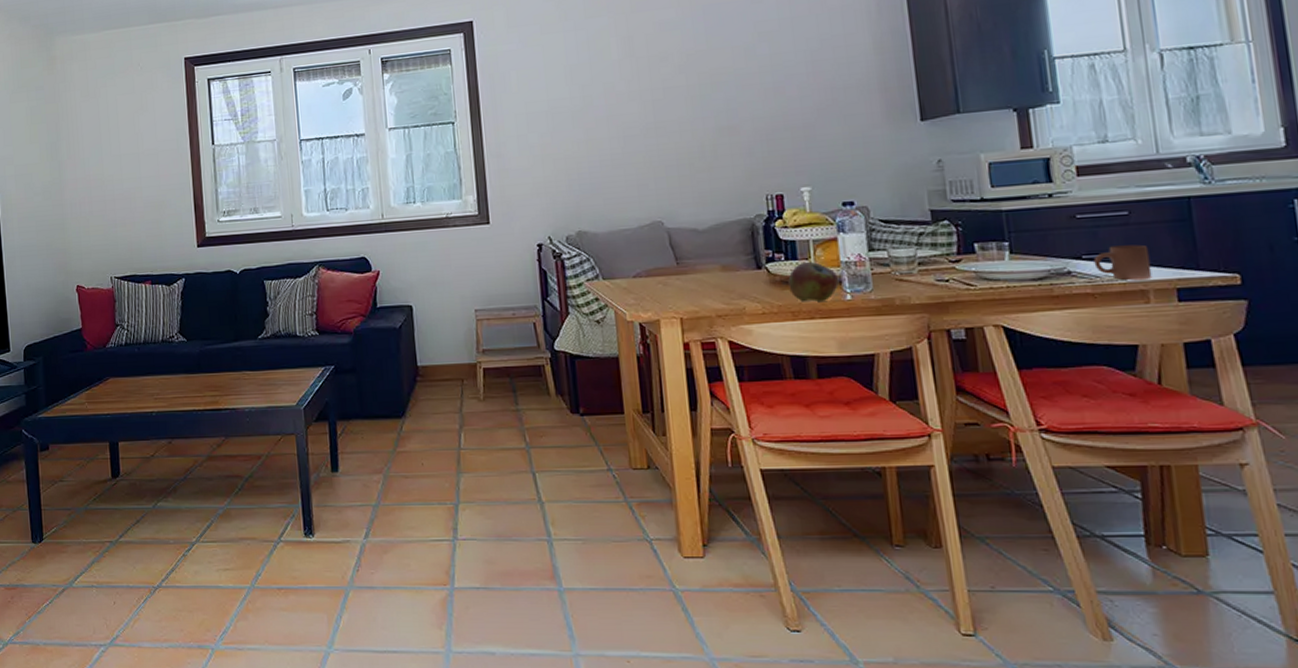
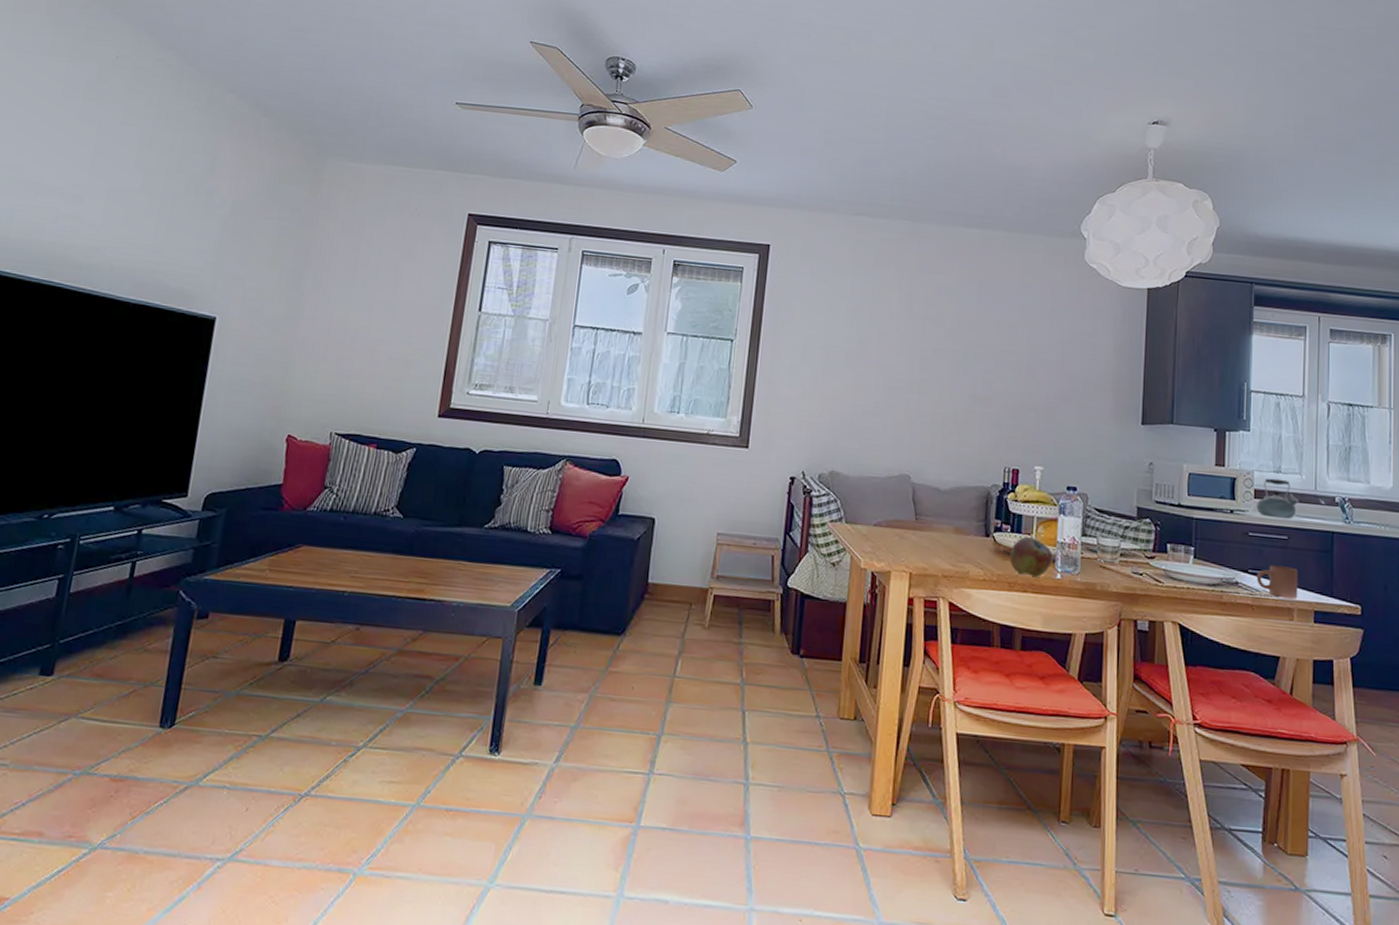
kettle: none [1080,149,1138,194] -> present [1255,478,1300,520]

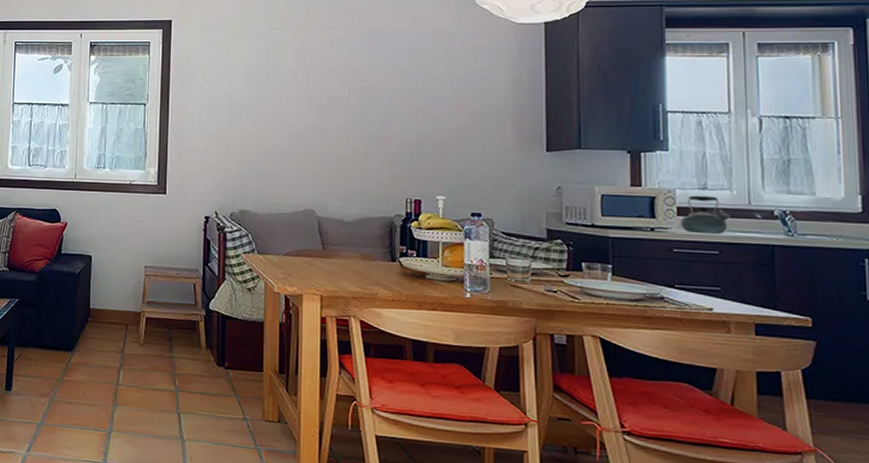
fruit: present [1010,536,1054,577] -> none [417,260,462,296]
mug: present [1256,565,1298,600] -> none [685,280,735,313]

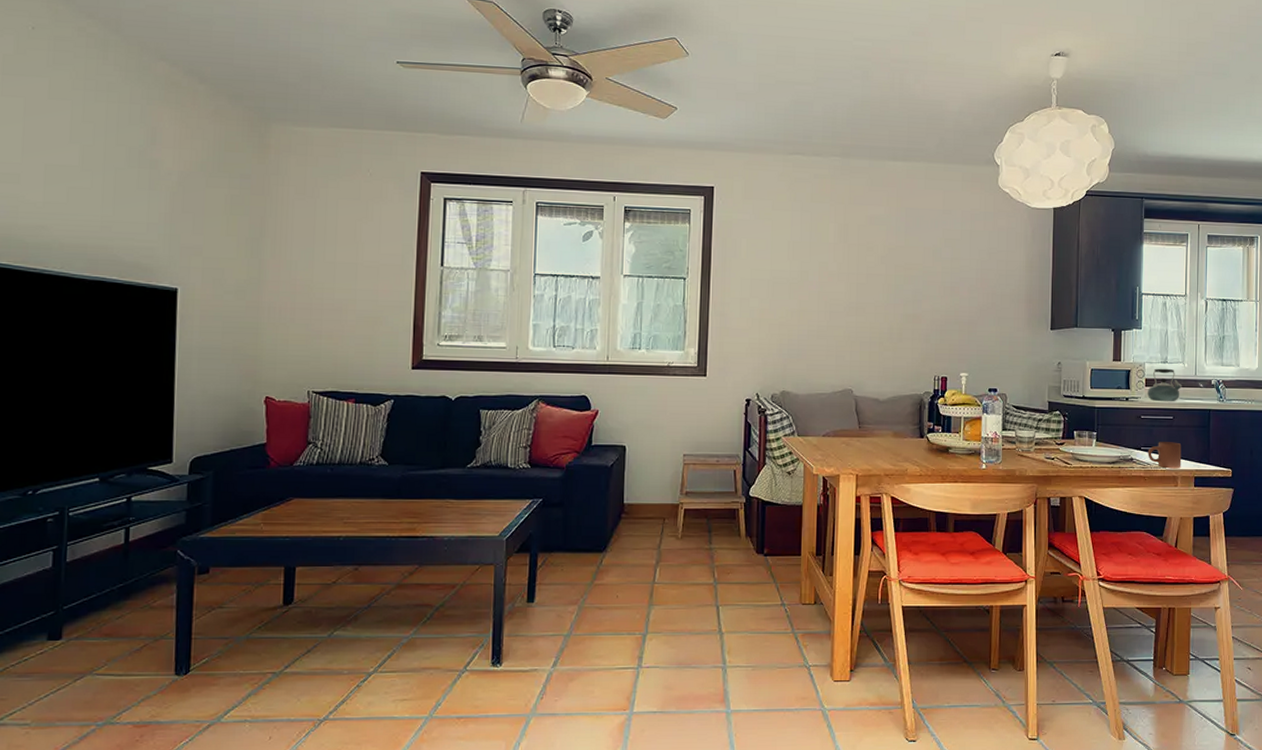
mug: none [685,280,735,313] -> present [1148,442,1182,469]

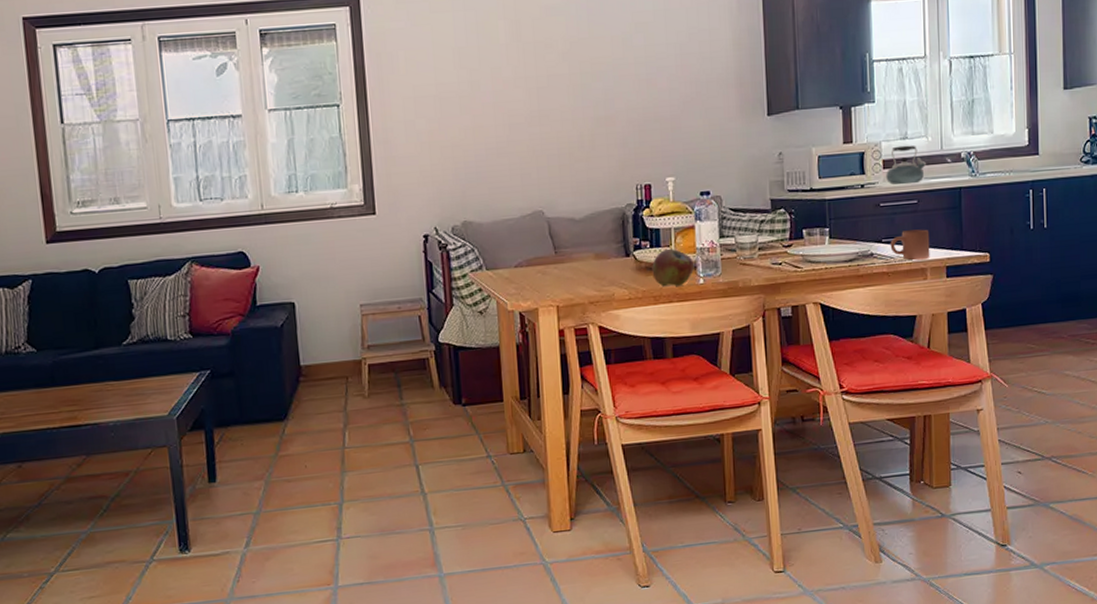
fruit: none [942,434,979,468] -> present [652,248,695,286]

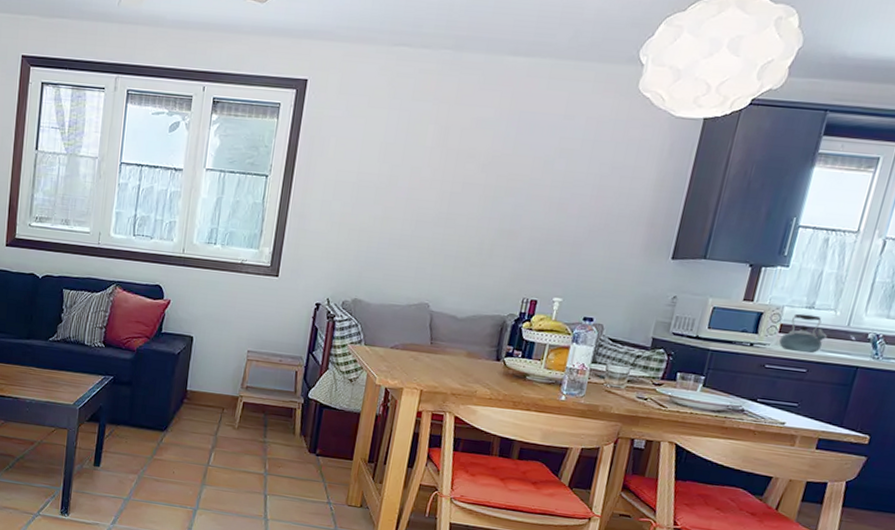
fruit: present [652,248,695,286] -> none [517,361,561,398]
mug: present [890,229,930,261] -> none [764,395,811,428]

